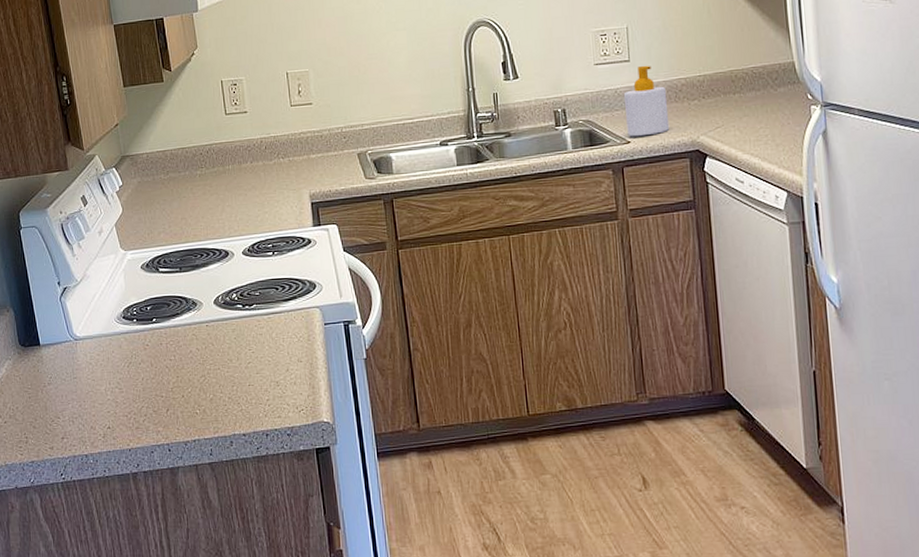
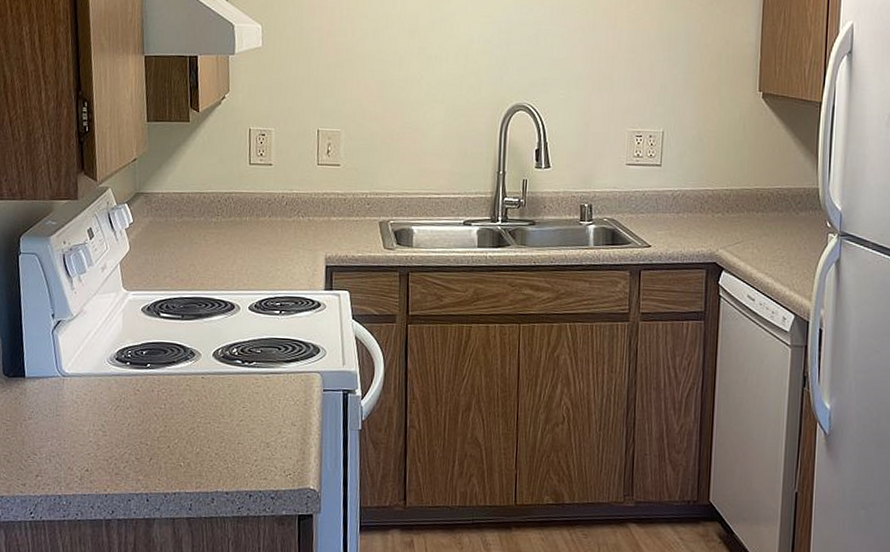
soap bottle: present [623,65,670,137] -> none [649,171,693,242]

